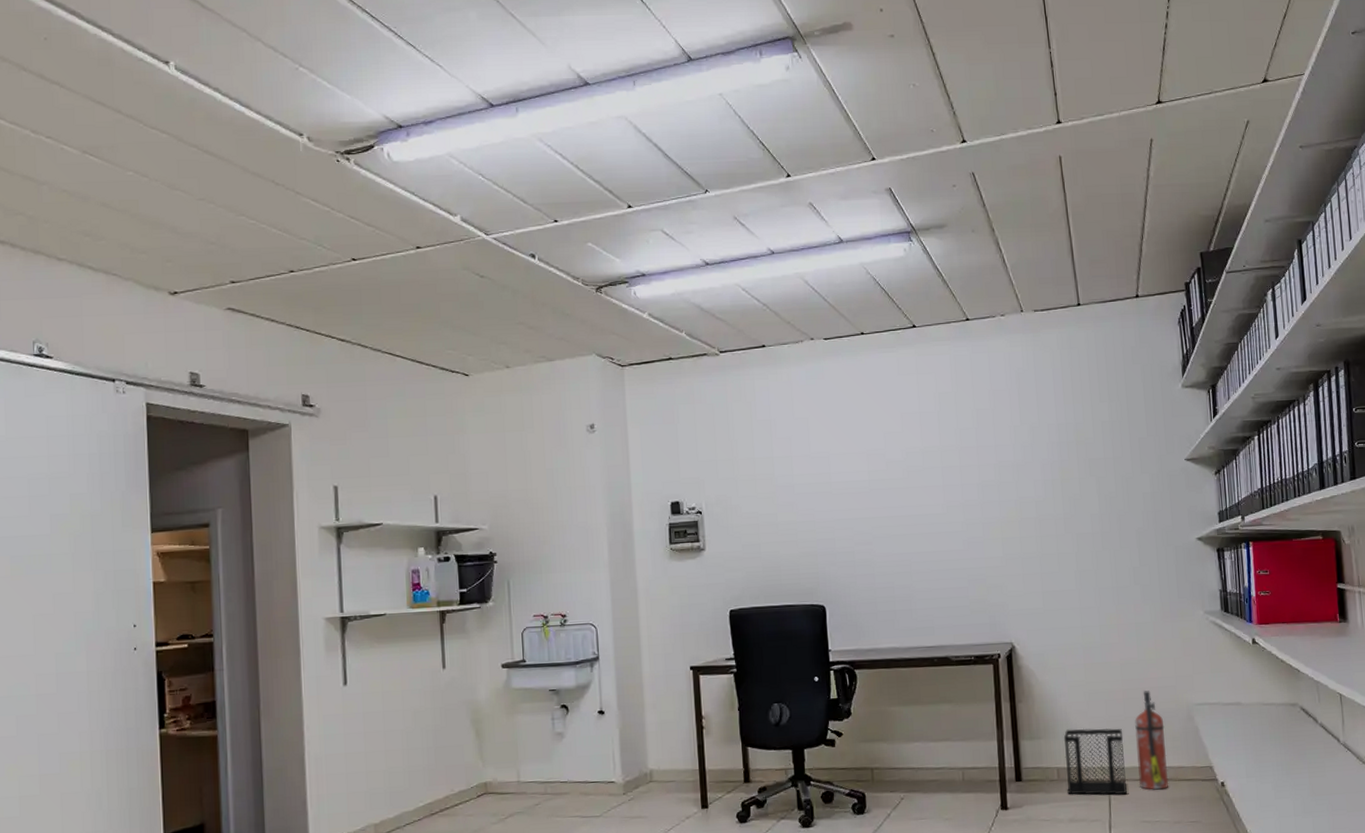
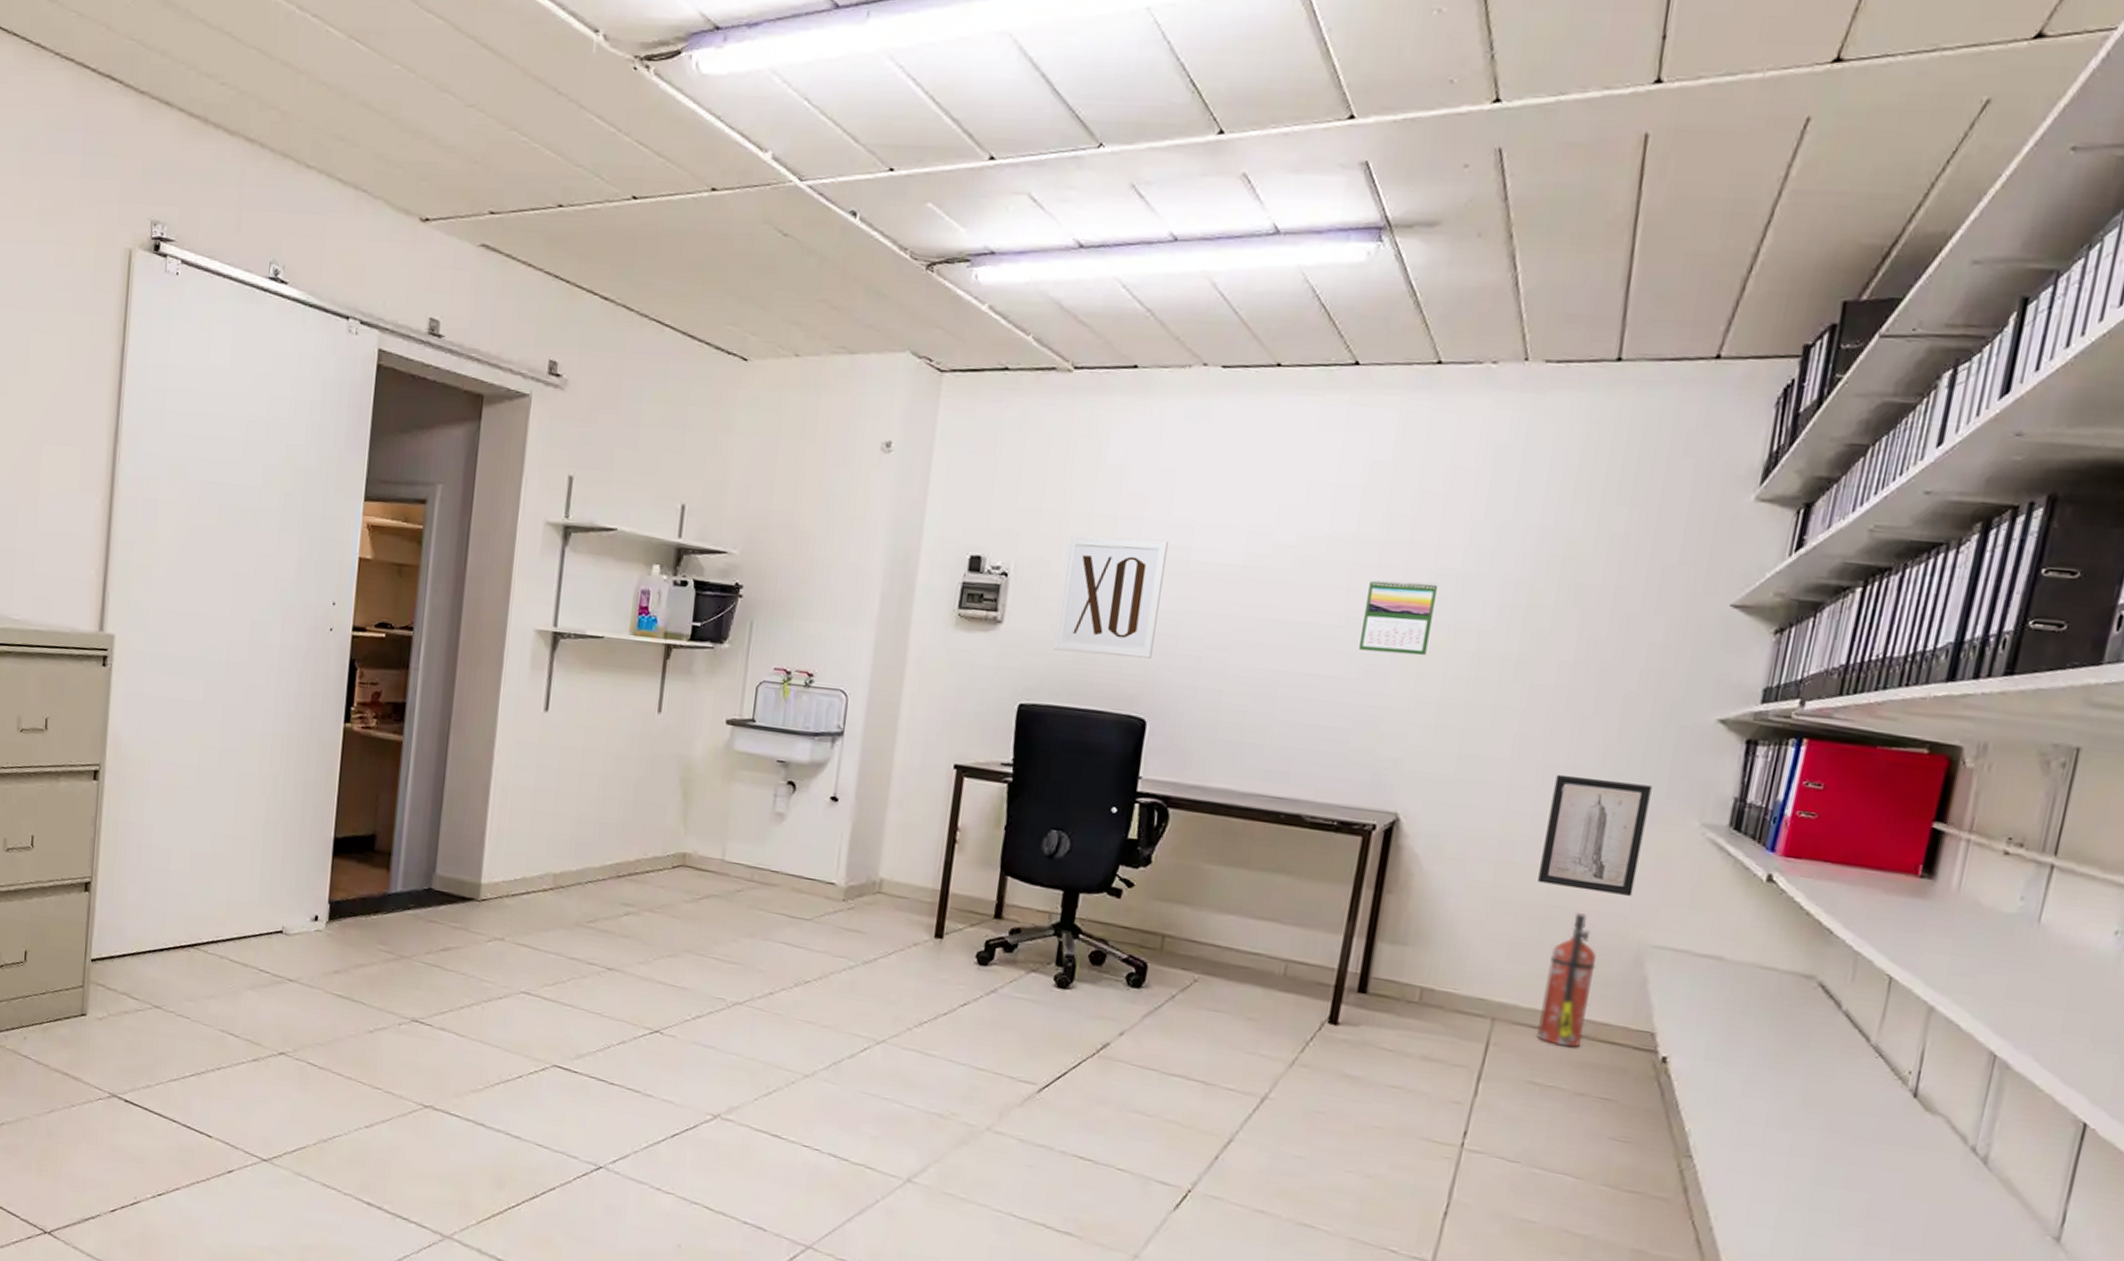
wall art: none [742,470,819,564] -> present [1053,536,1168,658]
calendar: none [957,472,1005,528] -> present [1358,579,1438,656]
wastebasket: present [1063,728,1127,795] -> none [1428,941,1530,1043]
wall art: none [1108,591,1175,674] -> present [1538,774,1652,897]

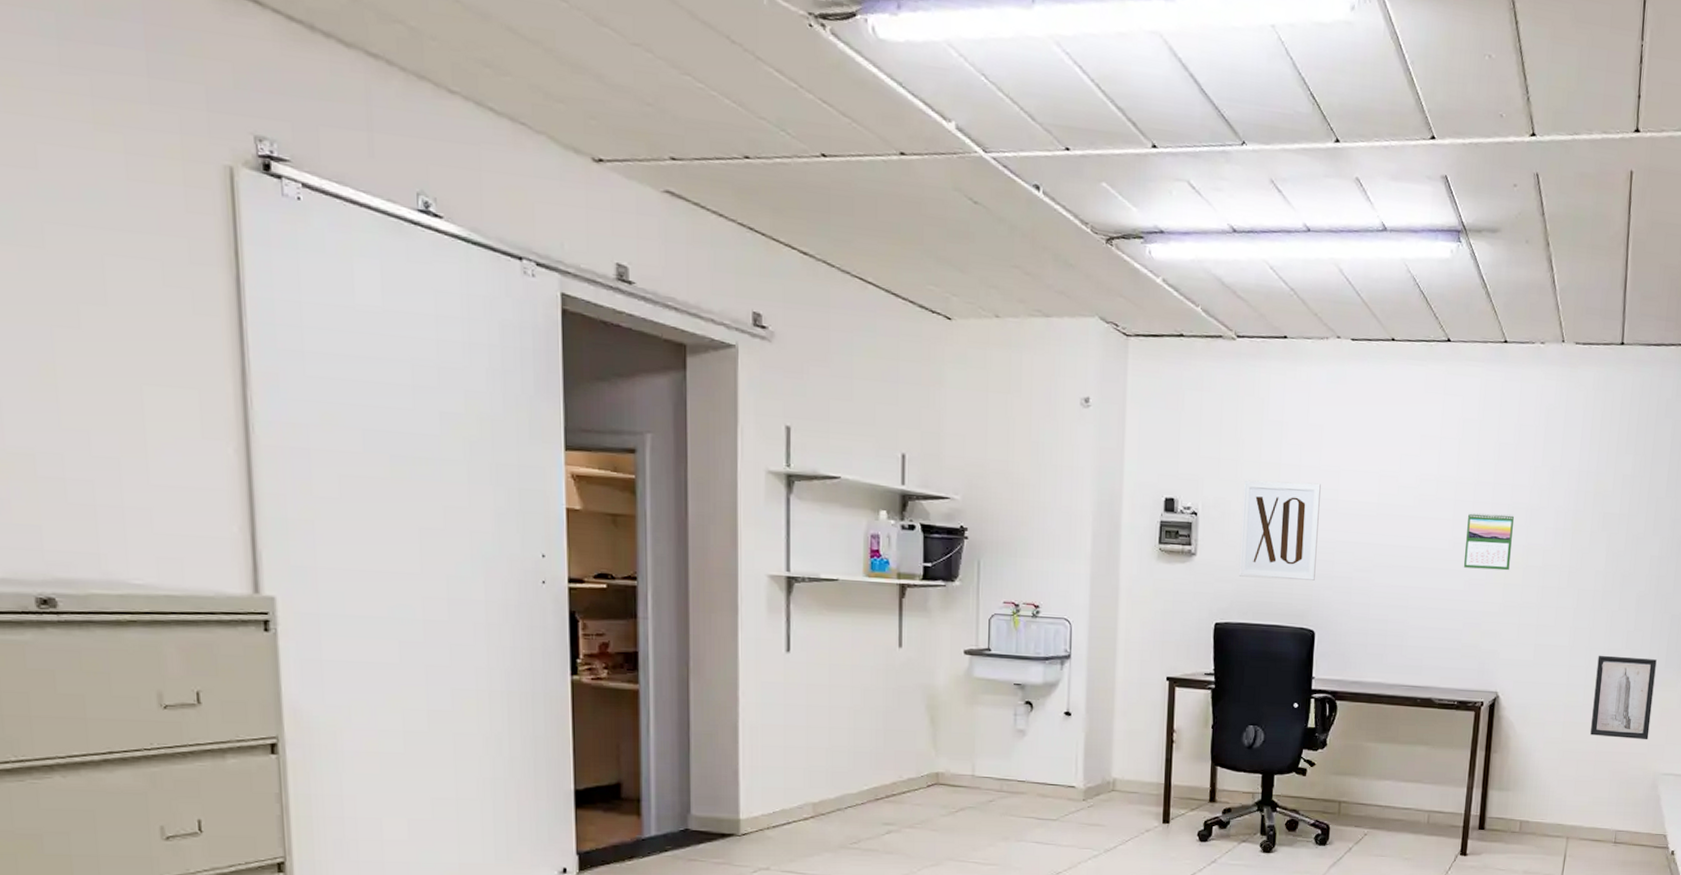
fire extinguisher: present [1536,913,1596,1048] -> none [1595,755,1629,852]

